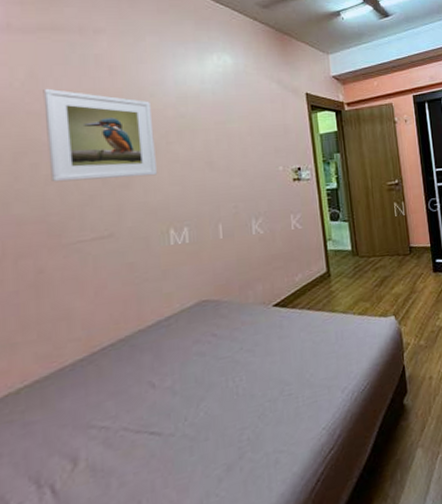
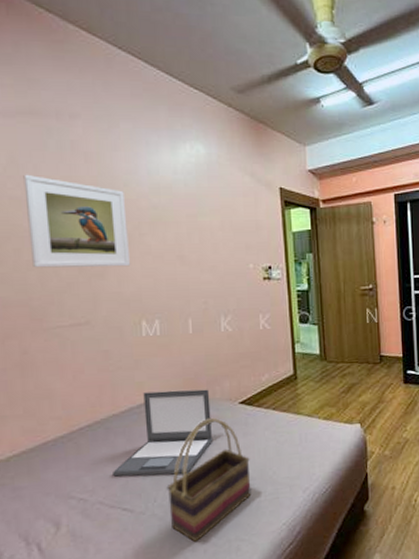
laptop: none [139,294,247,398] -> present [113,389,214,477]
woven basket: none [198,323,289,460] -> present [166,417,252,542]

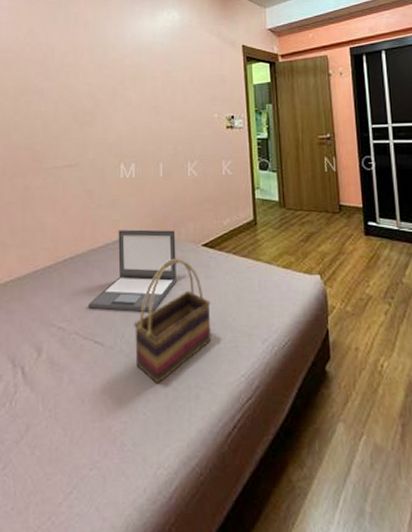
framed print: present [23,174,131,268] -> none [38,41,115,117]

